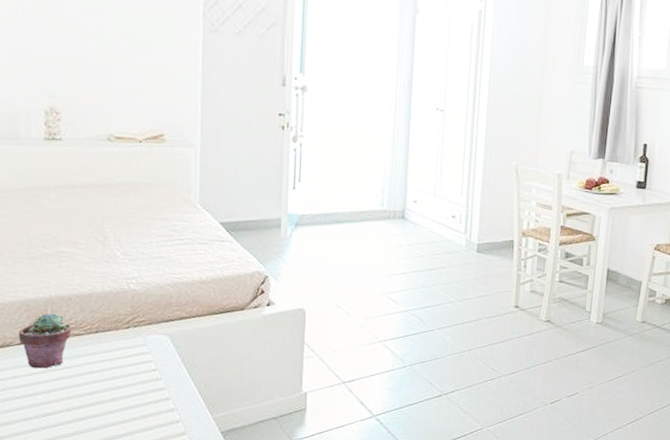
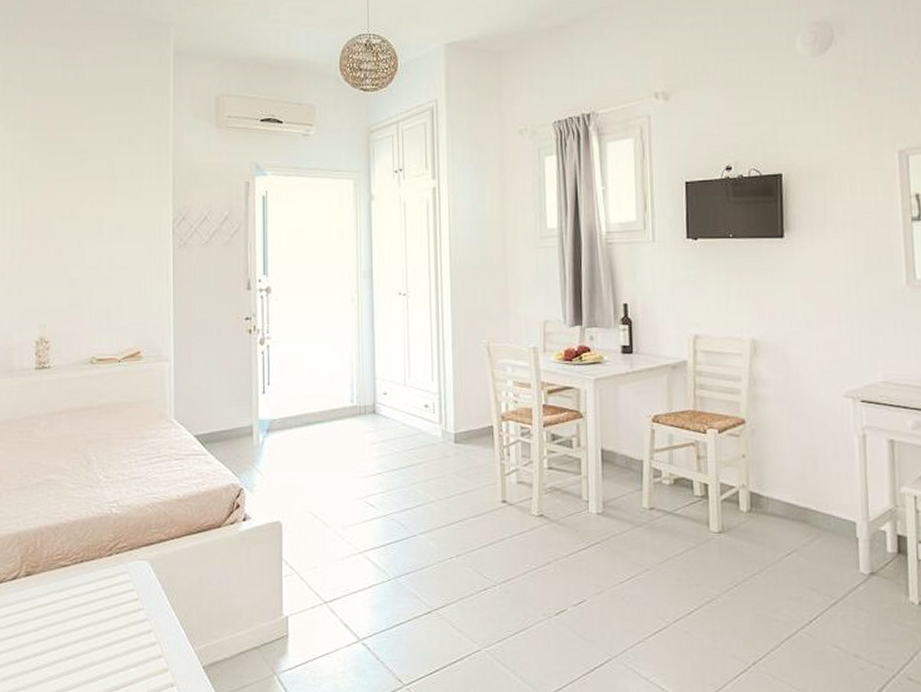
potted succulent: present [19,313,72,369] -> none [12,545,59,605]

